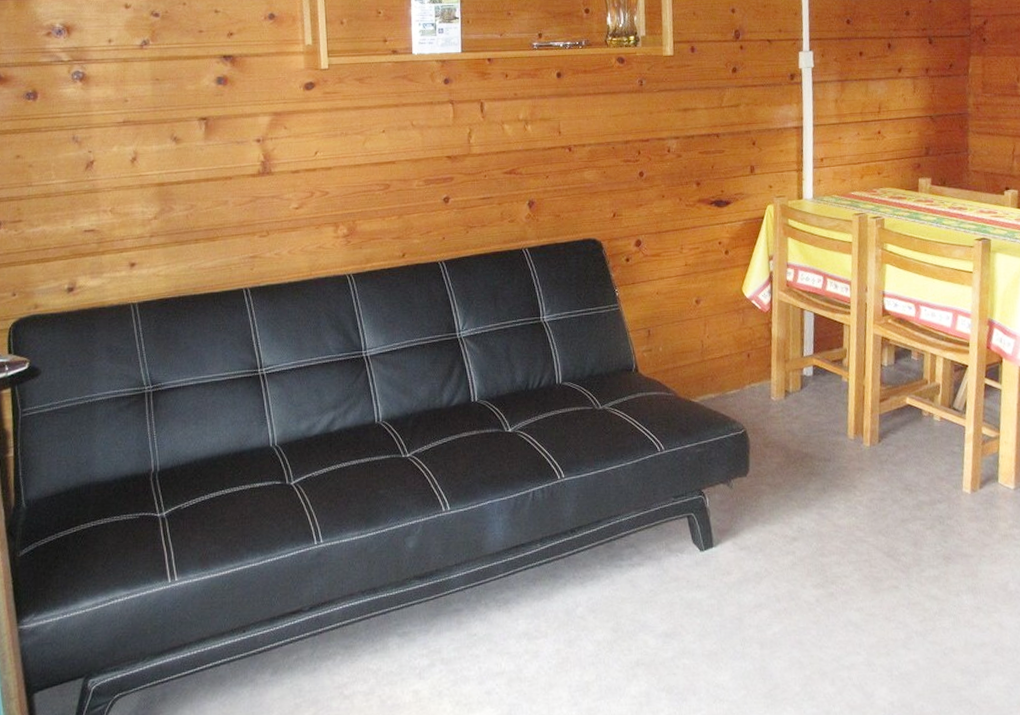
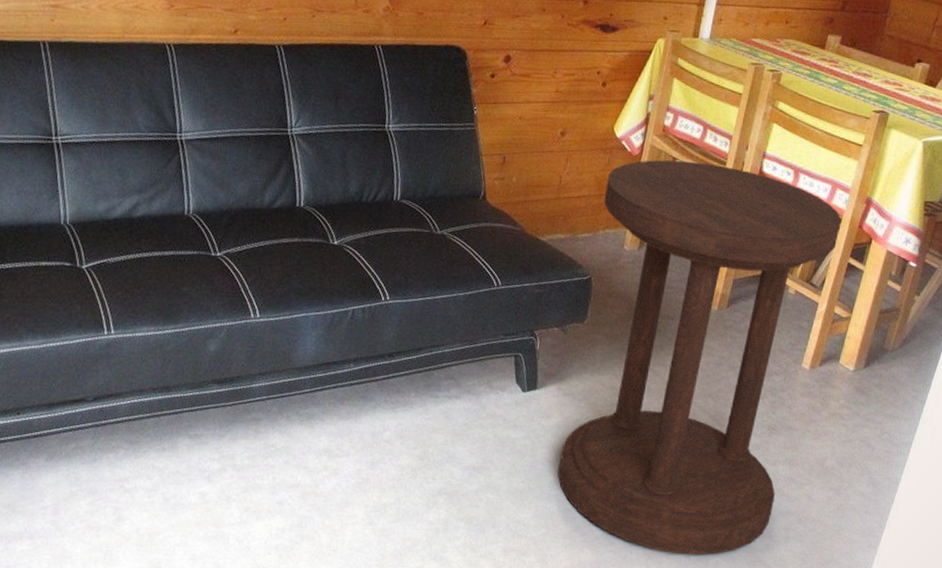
side table: none [744,309,970,702] -> present [558,160,842,555]

